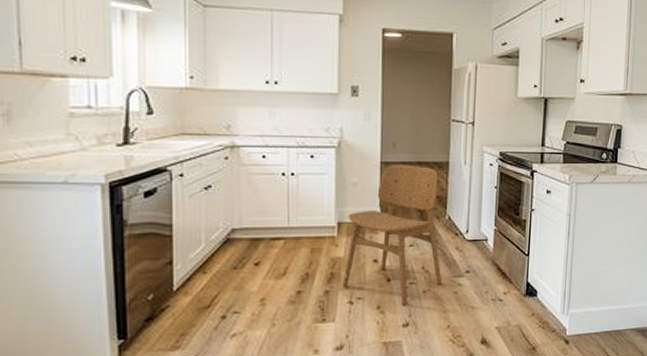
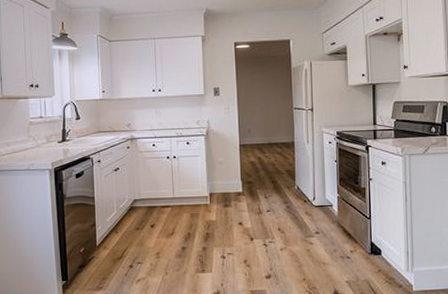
dining chair: present [342,164,443,306] -> none [216,146,296,261]

